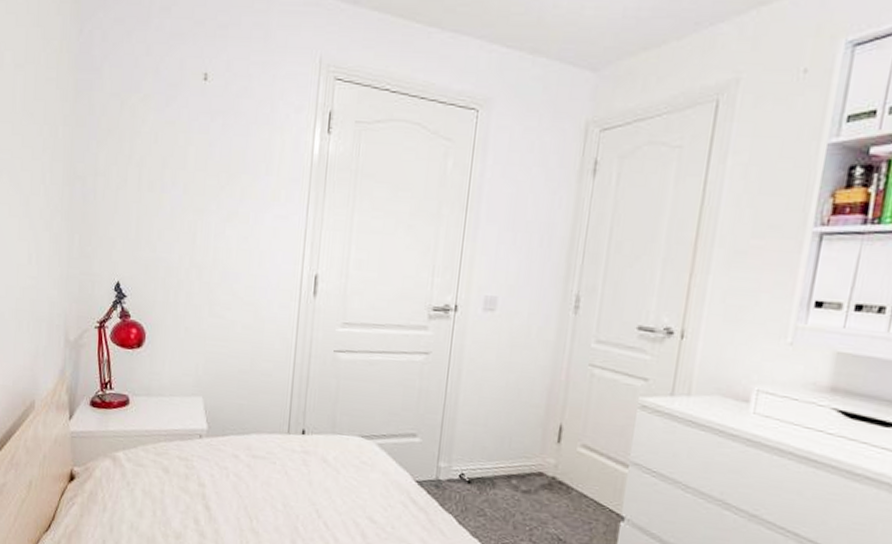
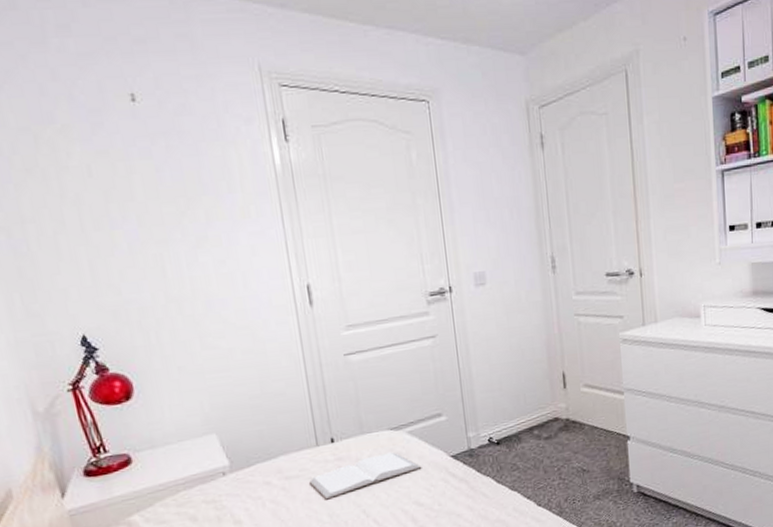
book: none [273,458,384,489] -> present [309,452,422,500]

